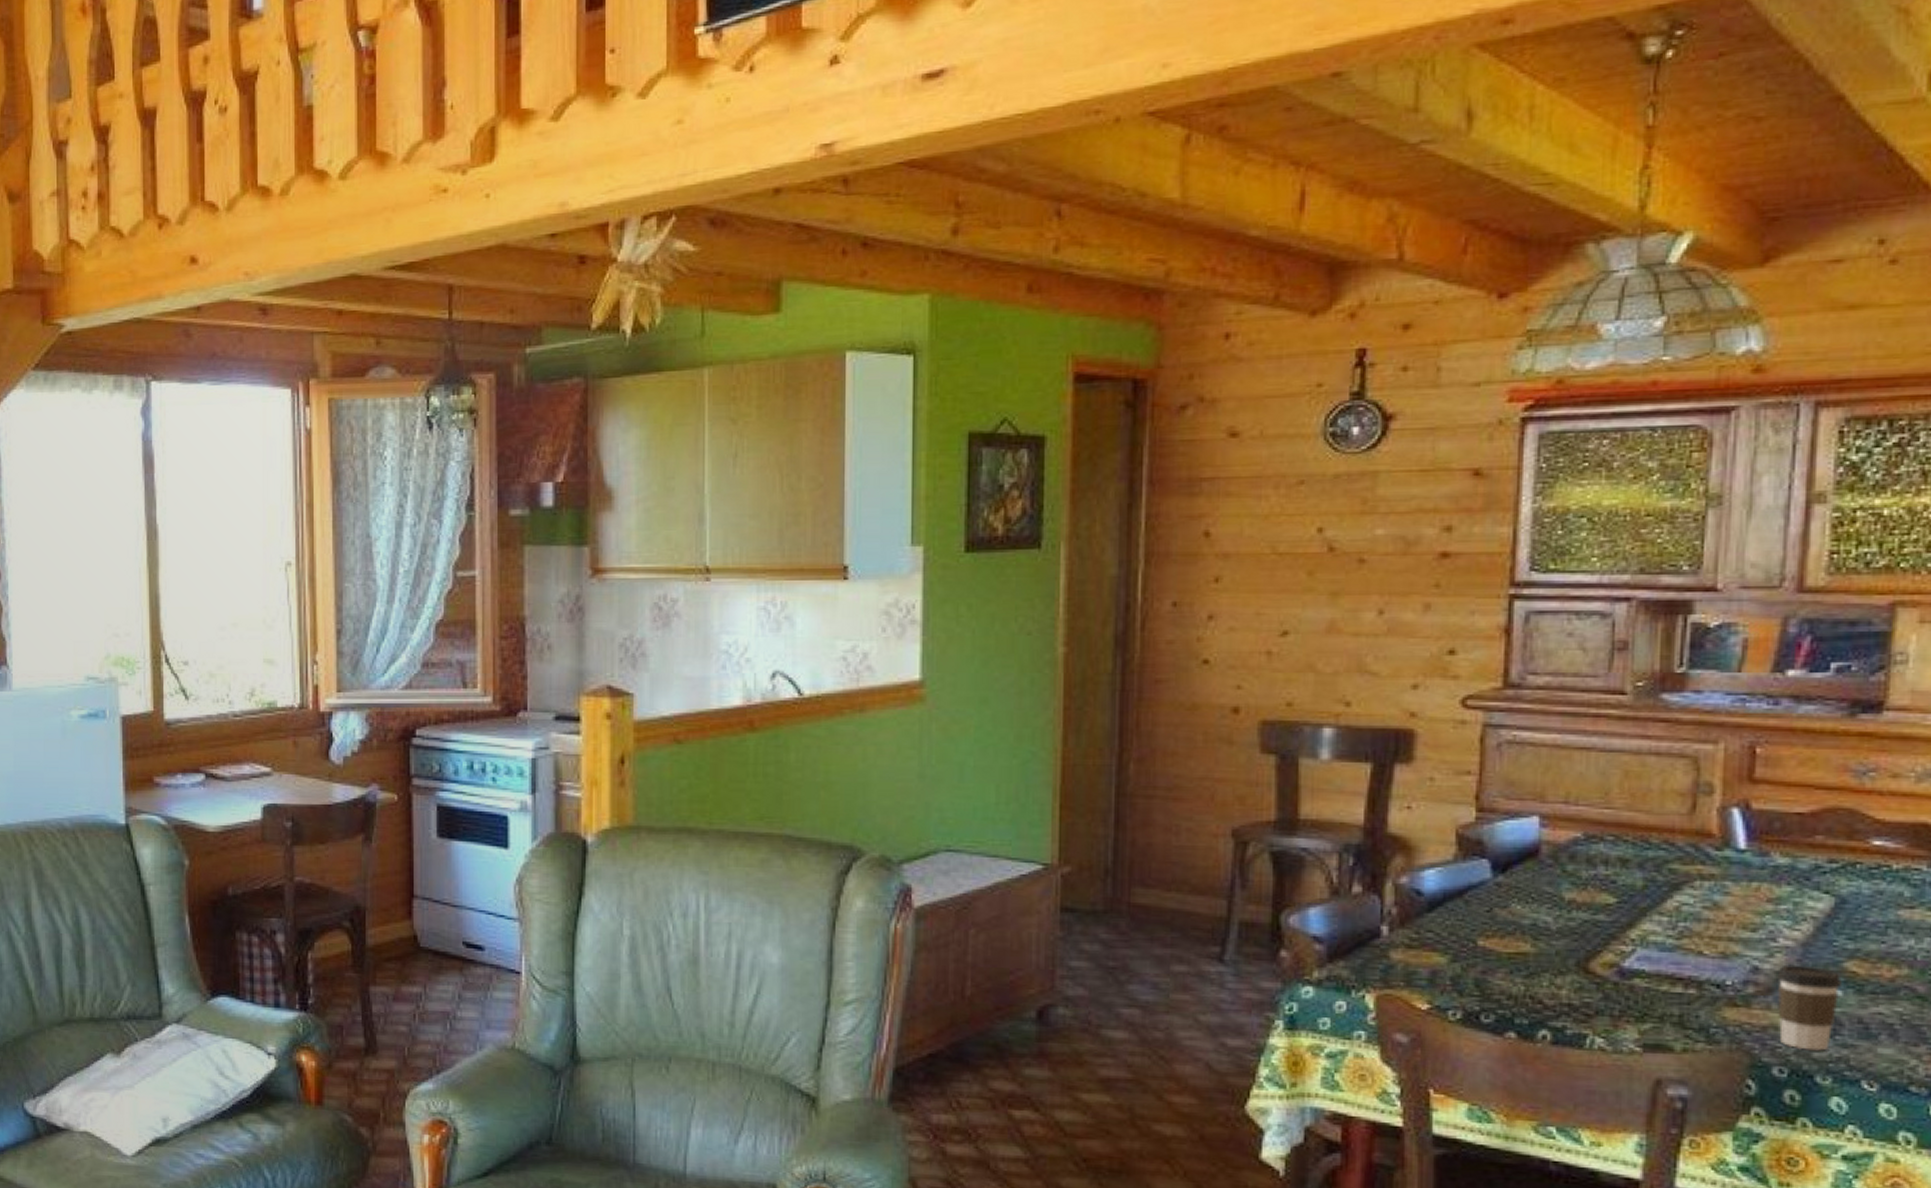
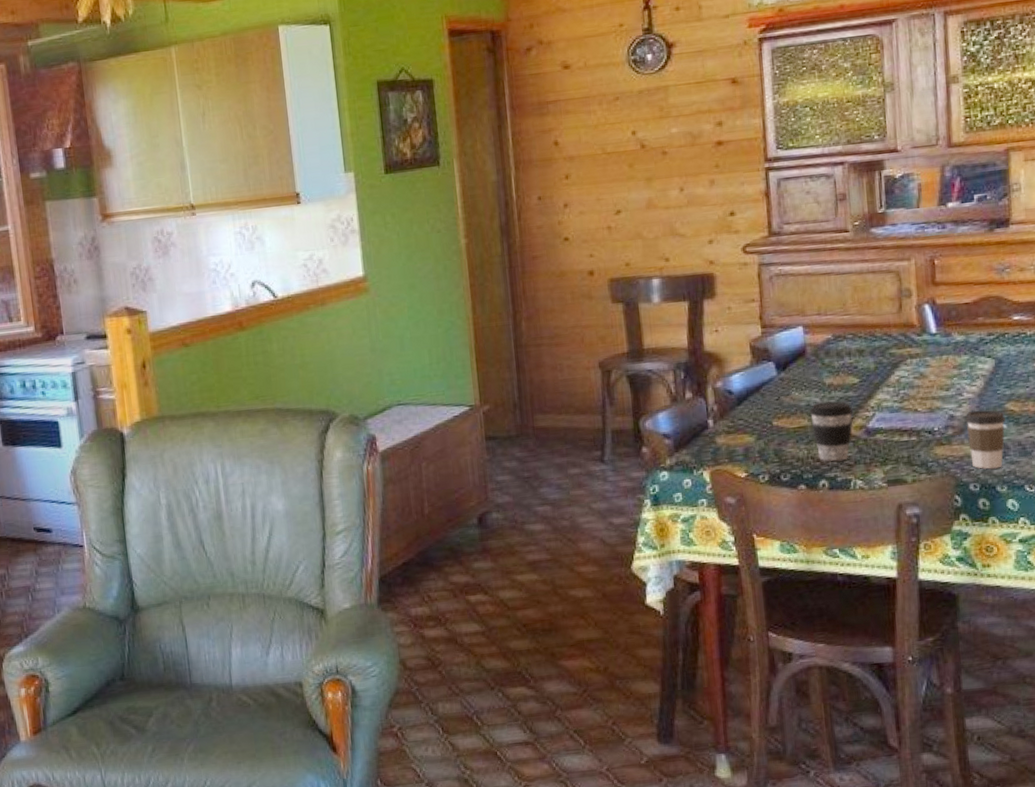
coffee cup: none [1534,922,1602,1008] -> present [809,401,853,462]

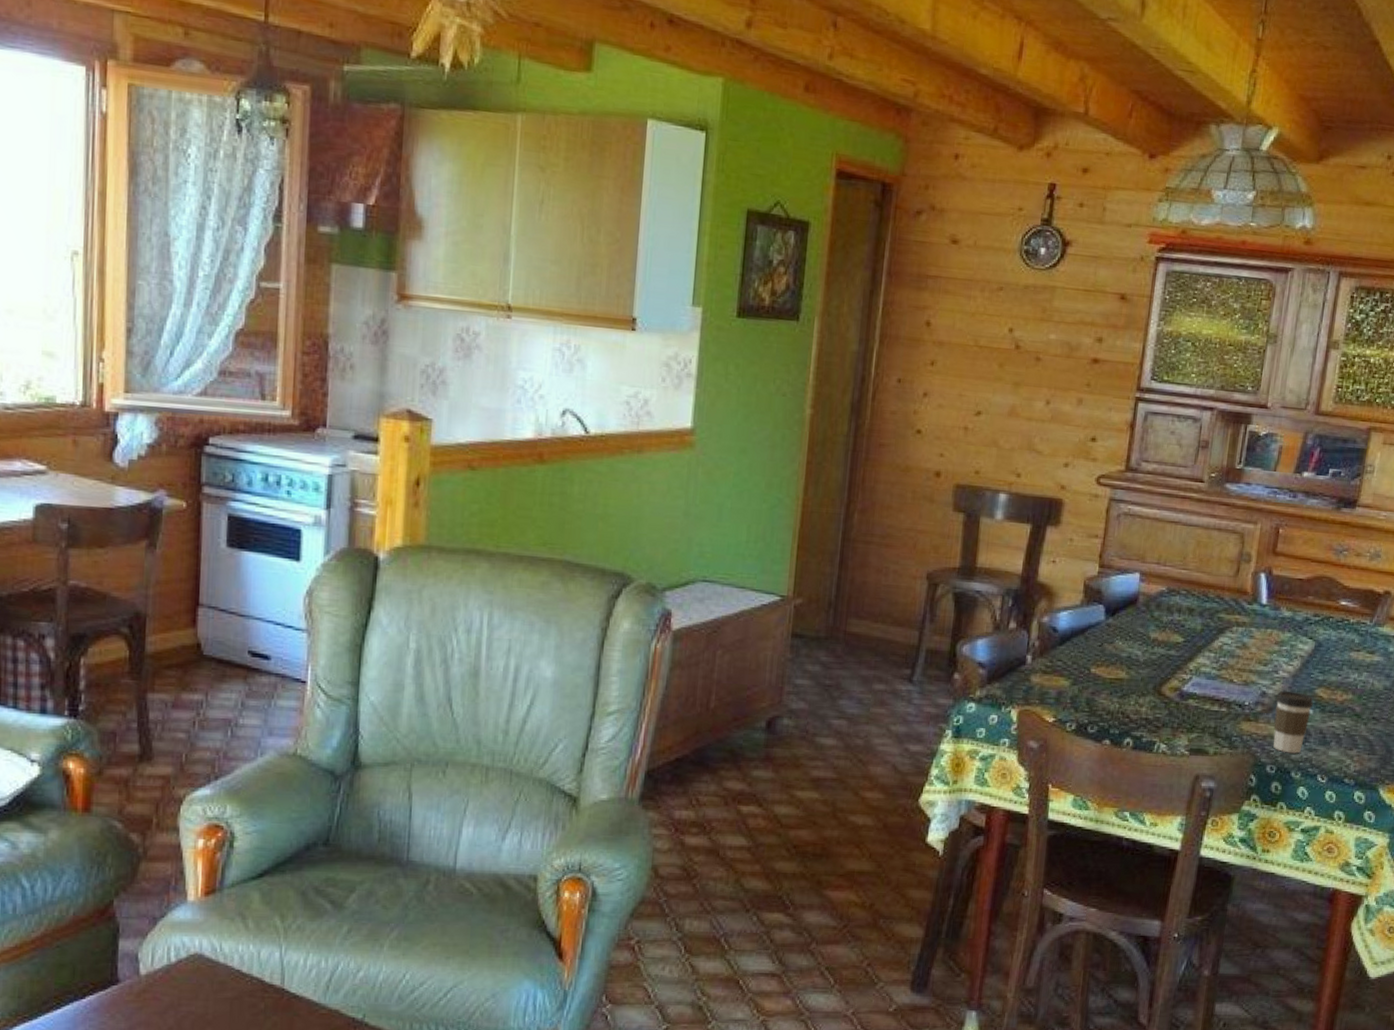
coffee cup: present [809,401,853,462] -> none [1128,656,1172,721]

